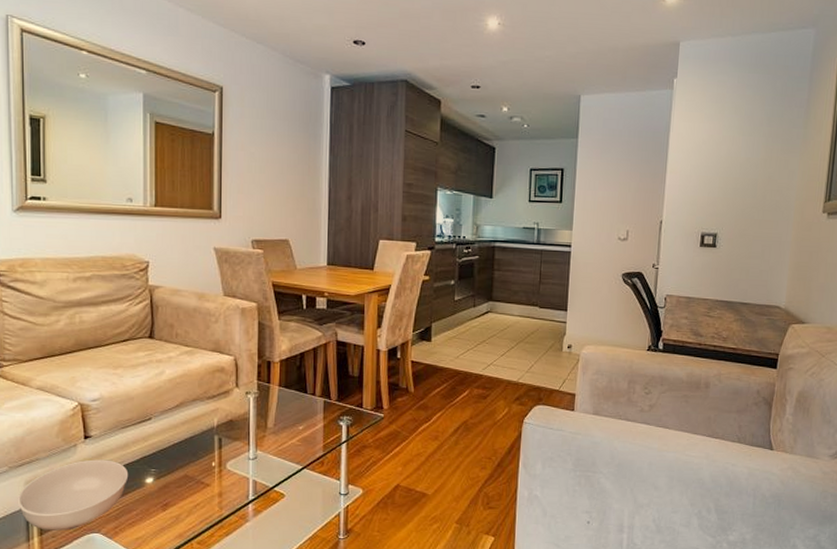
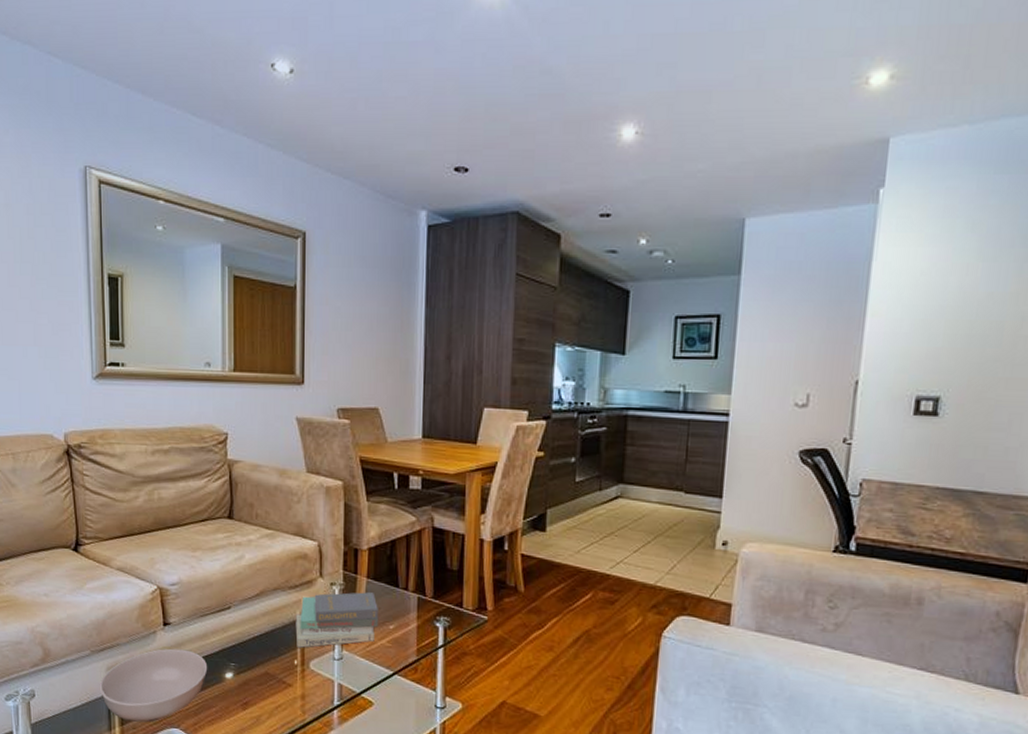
books: none [213,399,289,451] -> present [295,592,378,648]

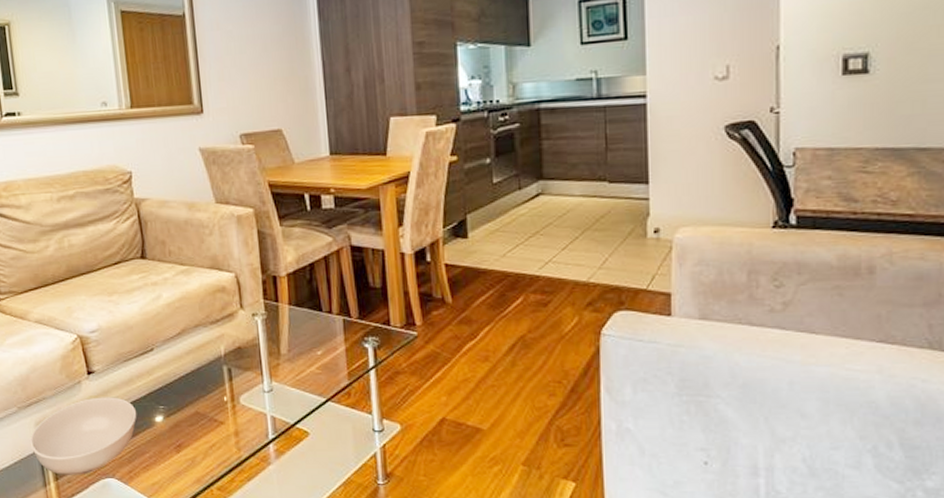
books: present [295,592,378,648] -> none [220,319,305,383]

